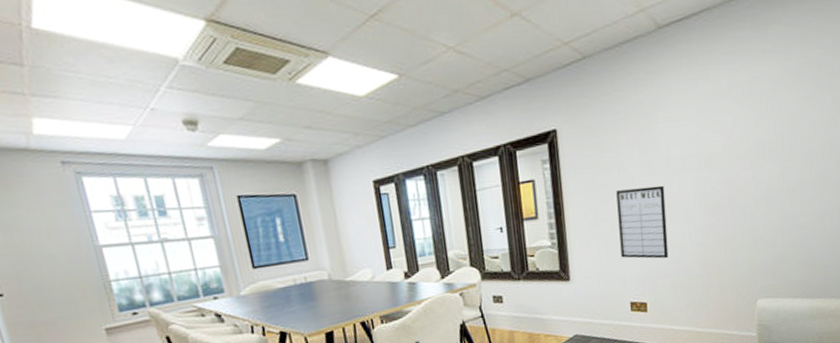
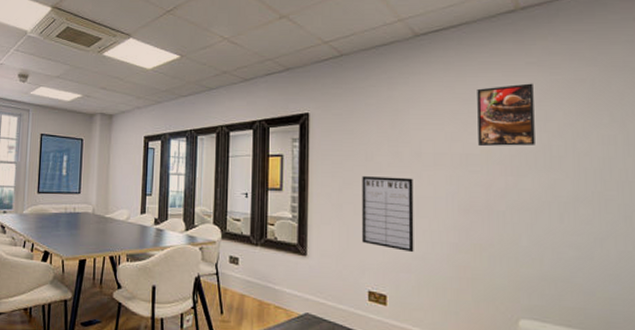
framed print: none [719,72,770,144] -> present [477,83,535,147]

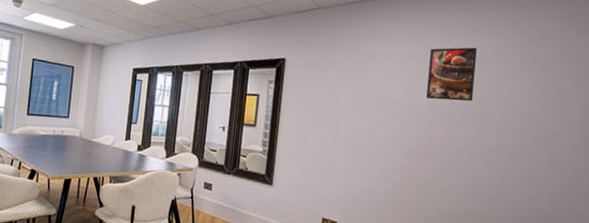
writing board: present [362,176,414,253] -> none [321,118,370,187]

